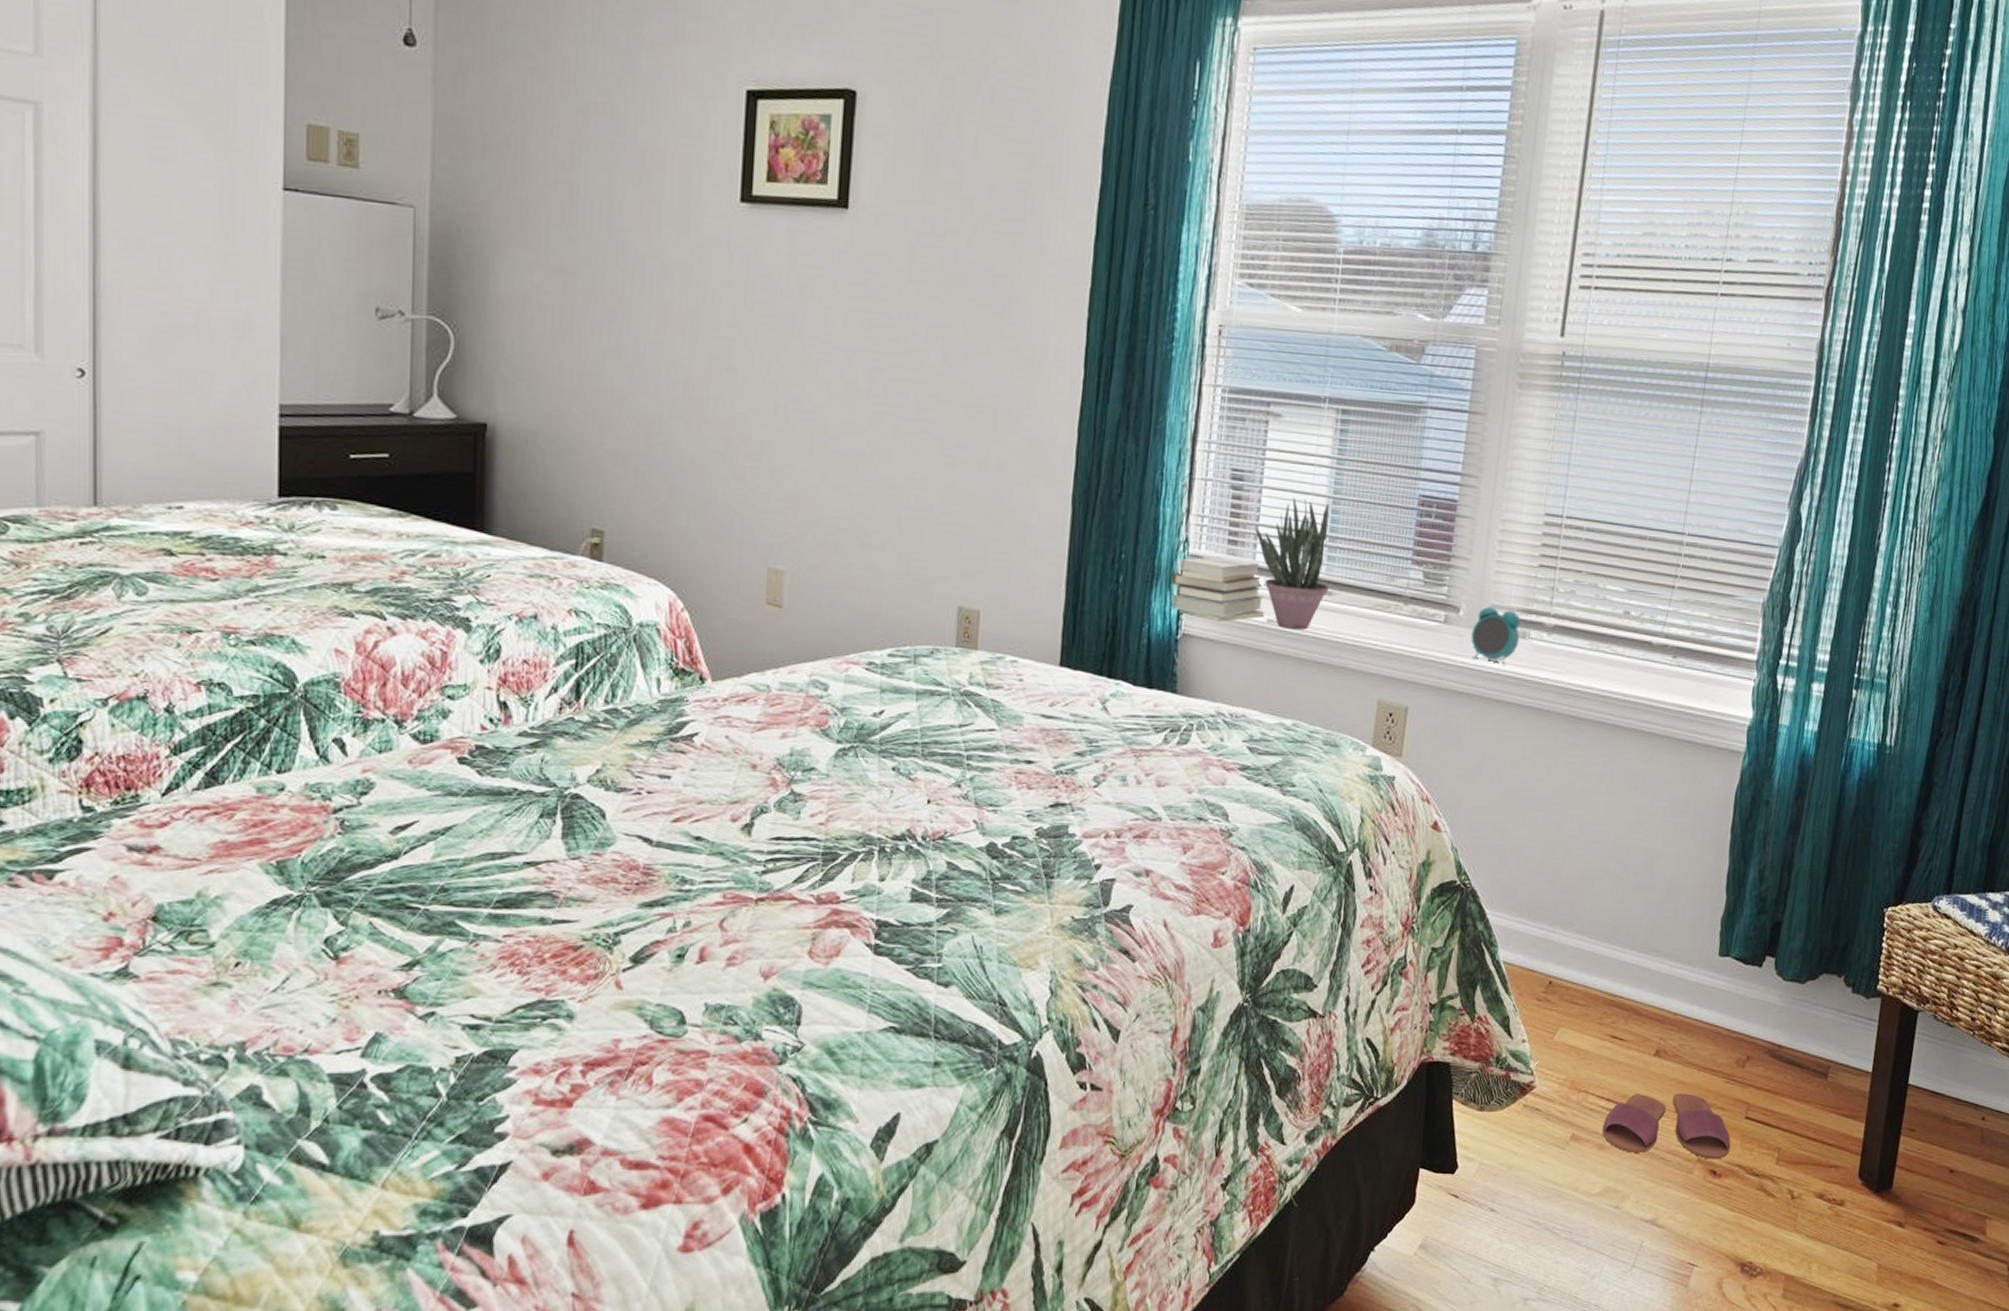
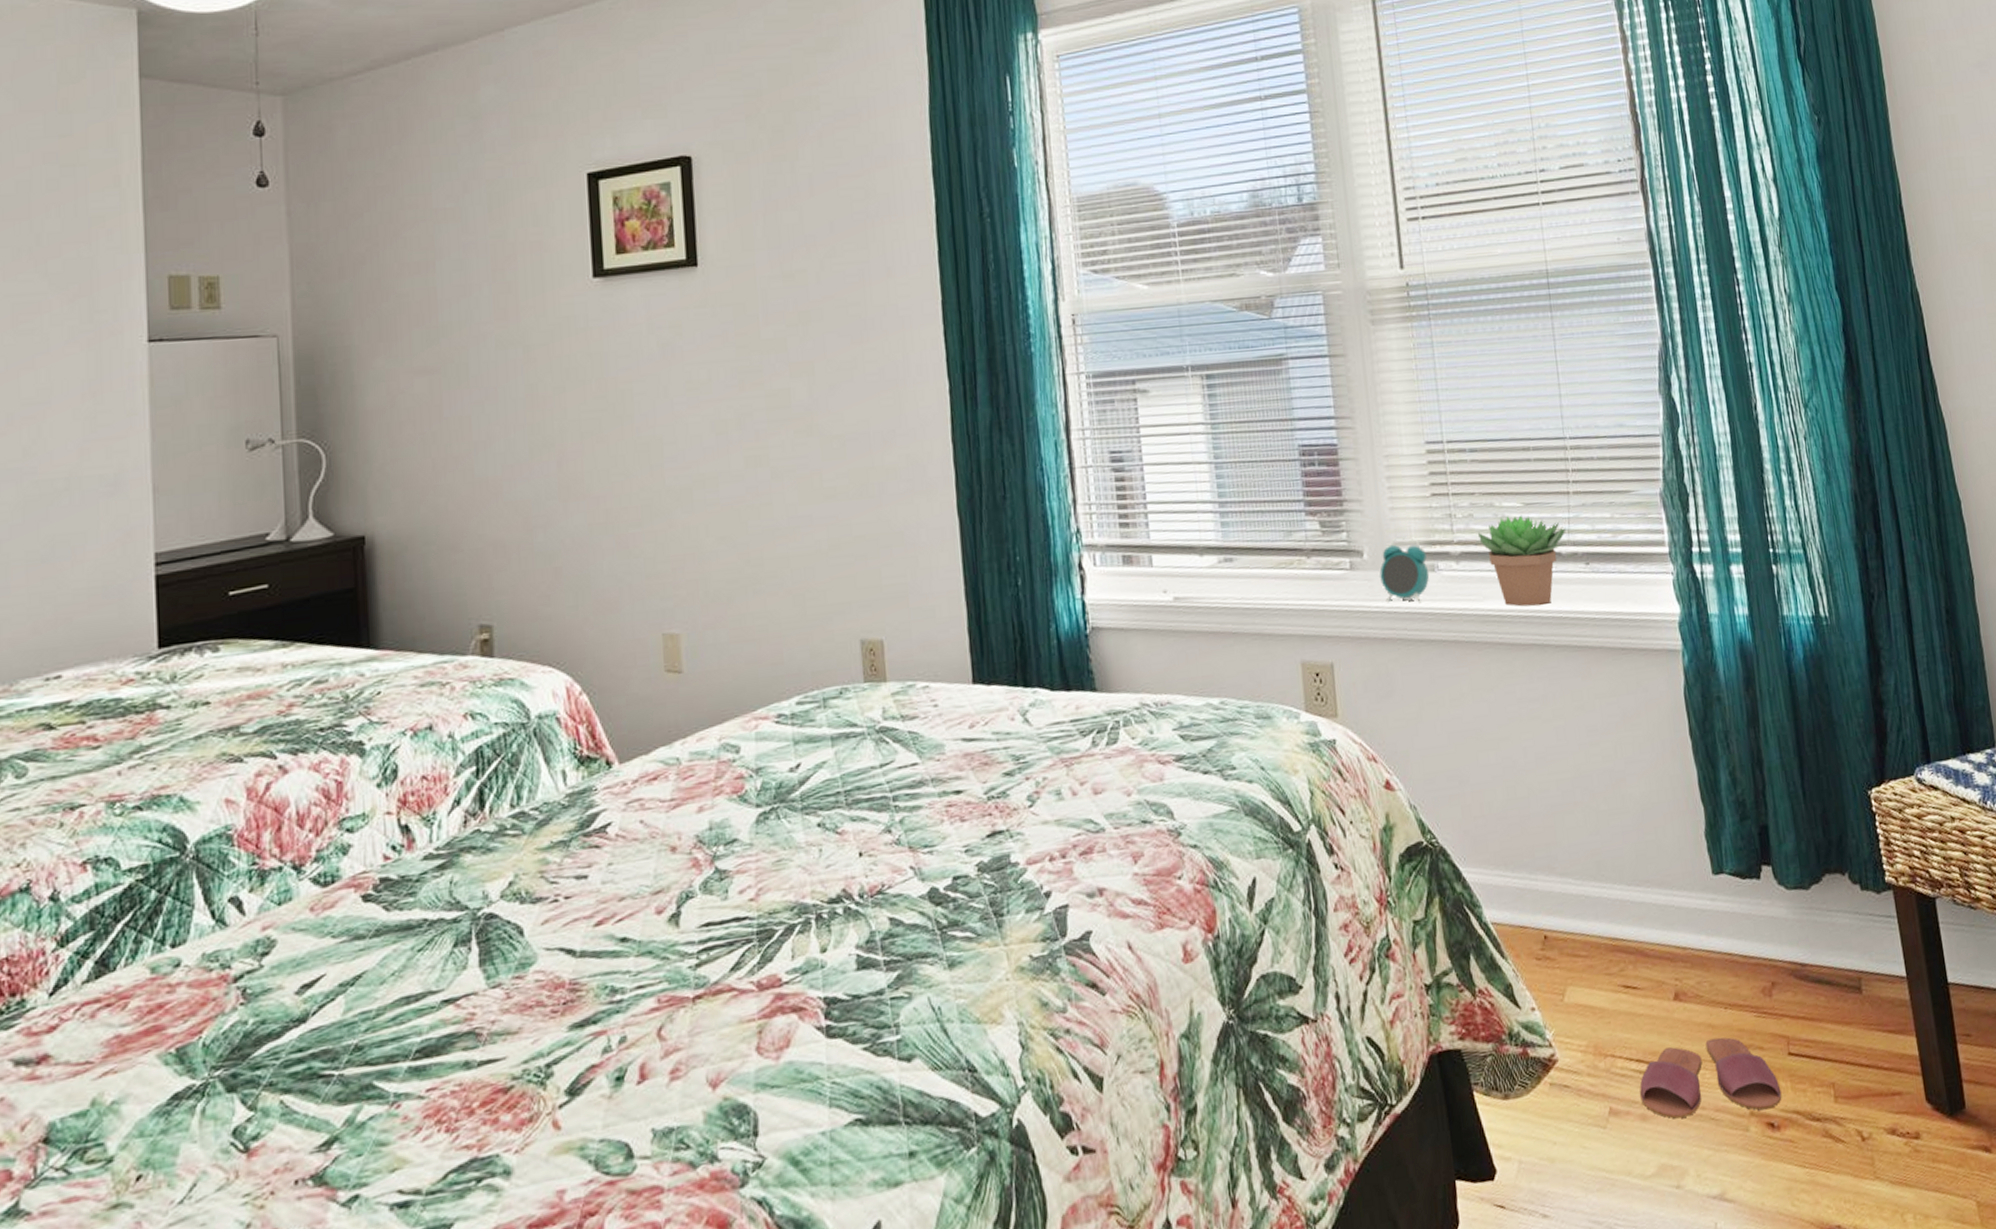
books: present [1172,556,1267,622] -> none [1071,541,1169,610]
potted plant: present [1255,498,1330,631] -> none [1144,469,1229,604]
succulent plant: none [1575,598,1663,689] -> present [1478,515,1566,607]

